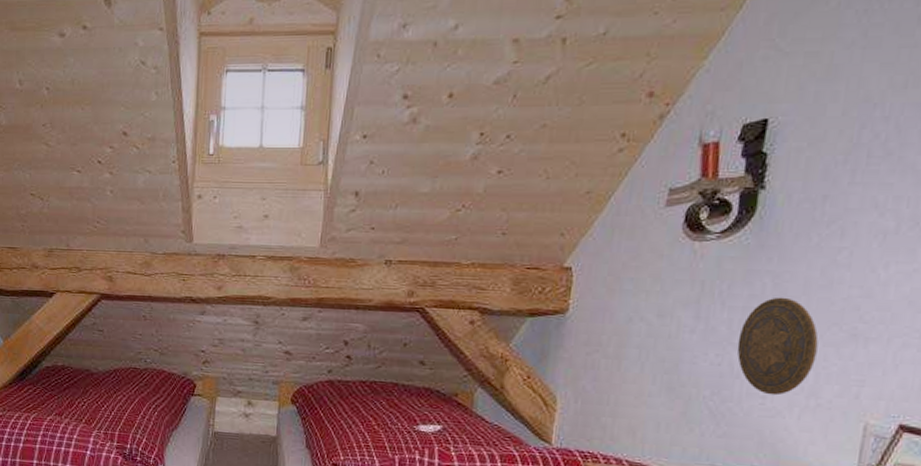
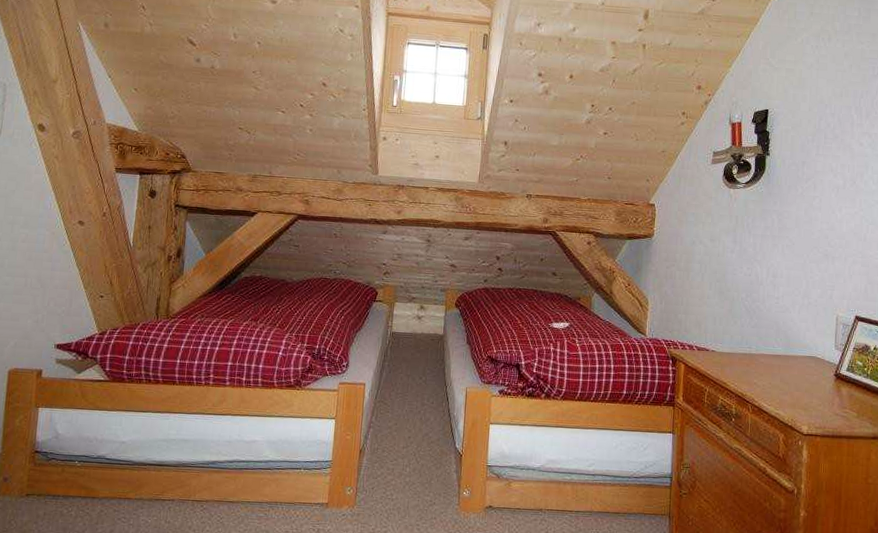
decorative plate: present [737,297,819,396] -> none [760,228,807,297]

